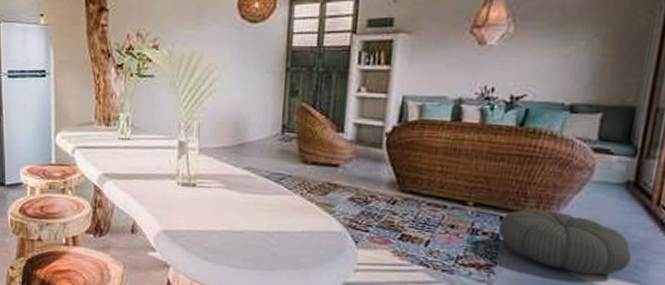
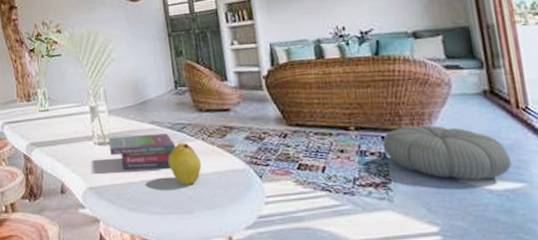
books: none [194,179,269,221] -> present [109,133,176,171]
fruit: none [257,194,294,241] -> present [168,142,202,185]

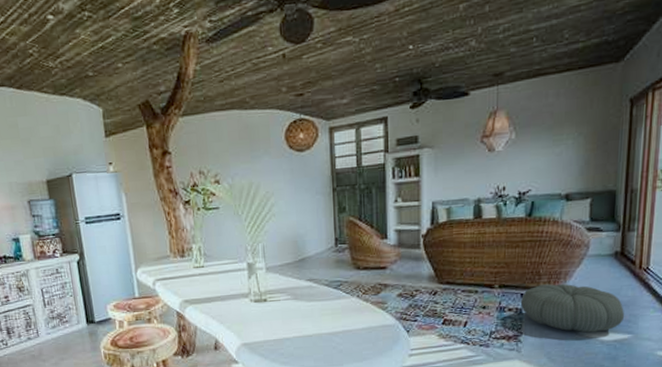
books: present [109,133,176,171] -> none [265,290,331,327]
fruit: present [168,142,202,185] -> none [323,299,354,340]

